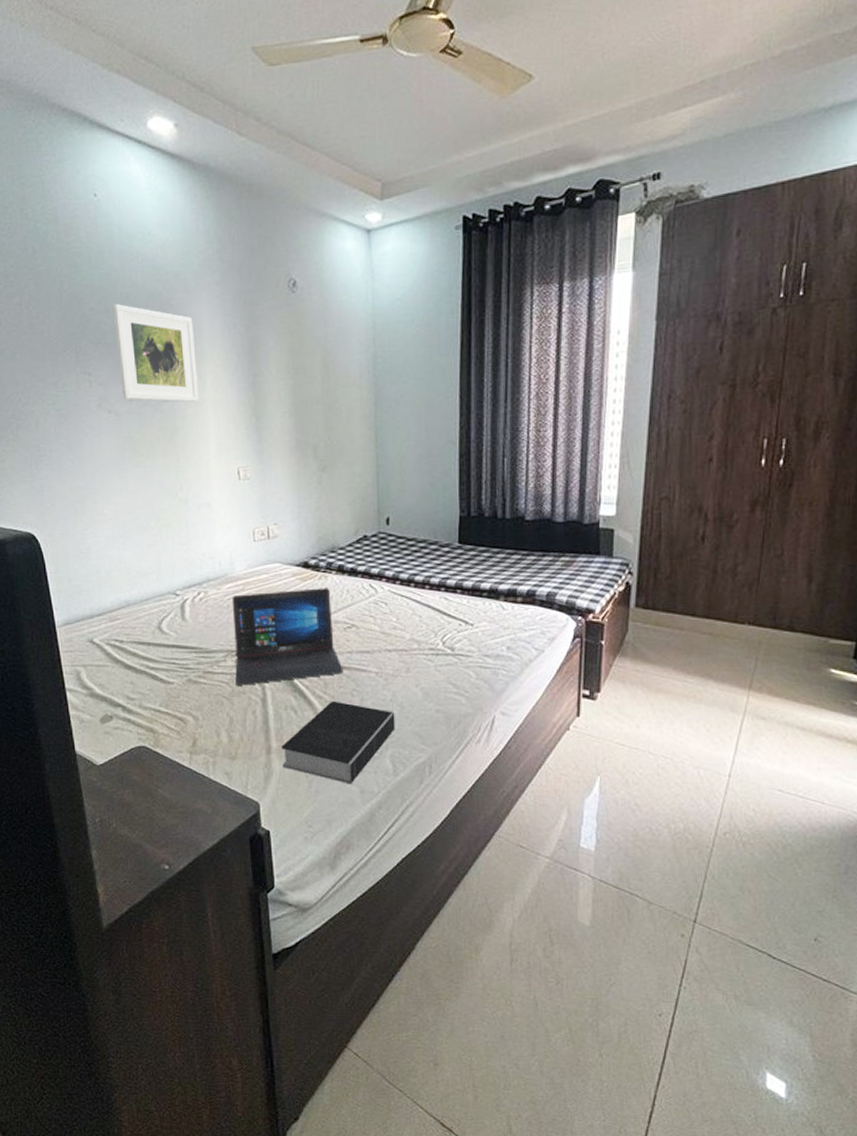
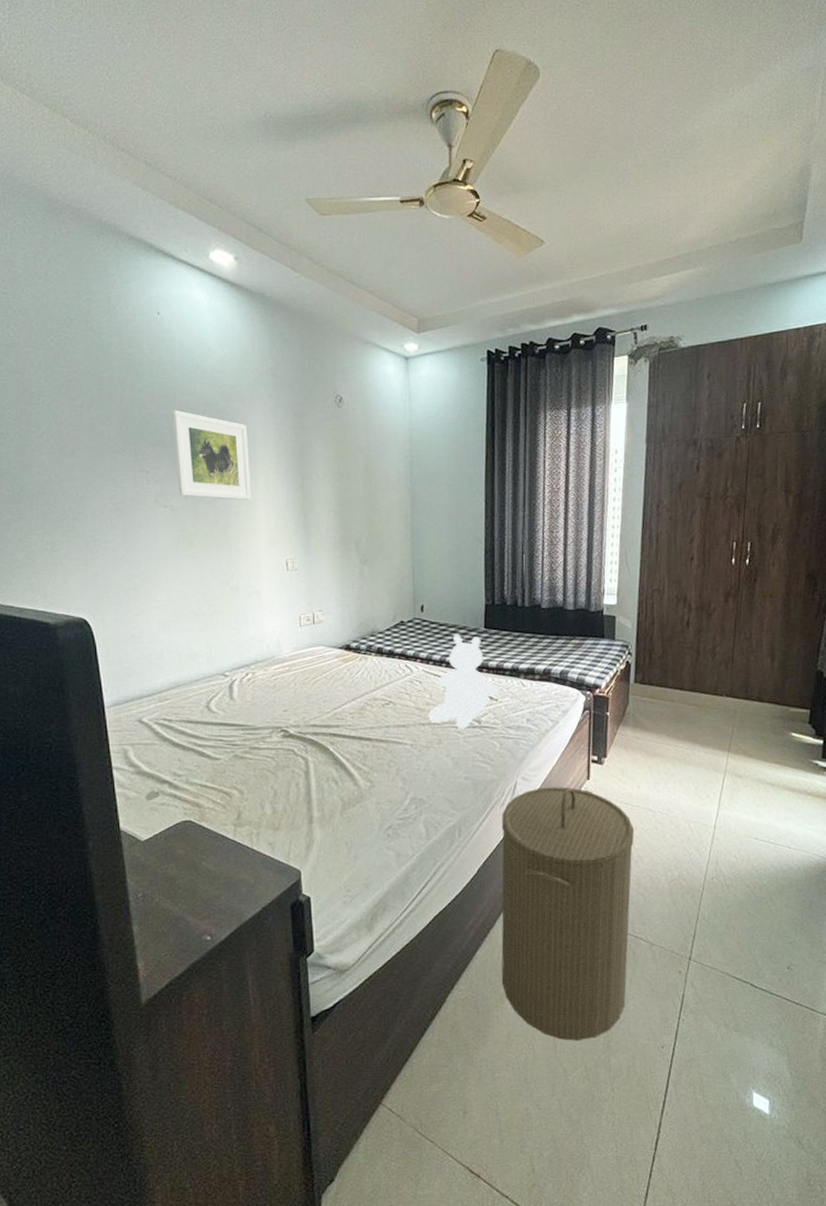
laptop: present [231,588,344,685] -> none [278,668,381,760]
book: present [281,701,398,785] -> none [323,771,431,849]
teddy bear: none [395,550,474,656] -> present [428,634,498,729]
laundry hamper: none [476,724,632,1001] -> present [501,787,635,1041]

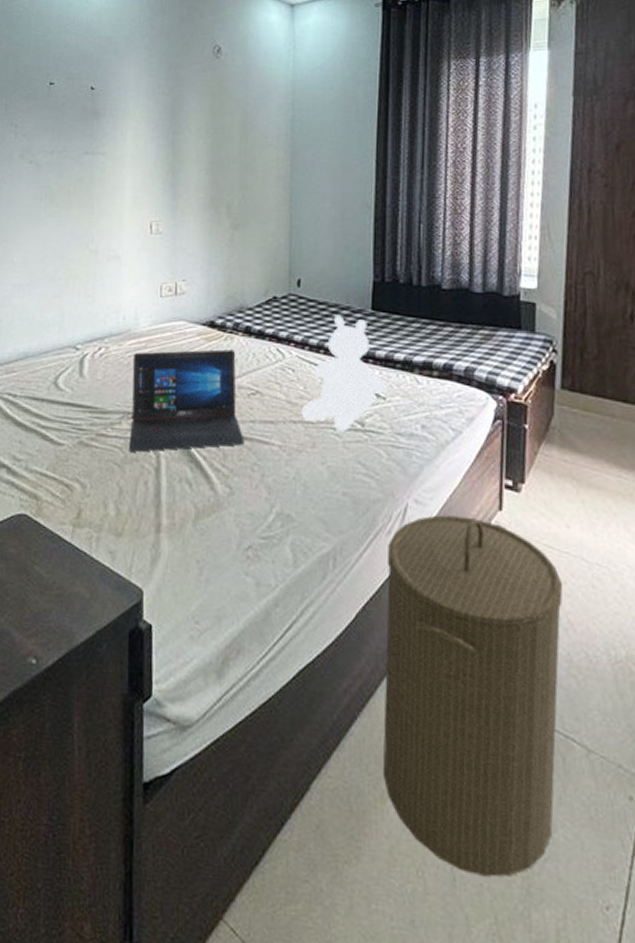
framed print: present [172,410,252,501] -> none [44,63,120,157]
laptop: none [278,668,381,760] -> present [129,349,245,452]

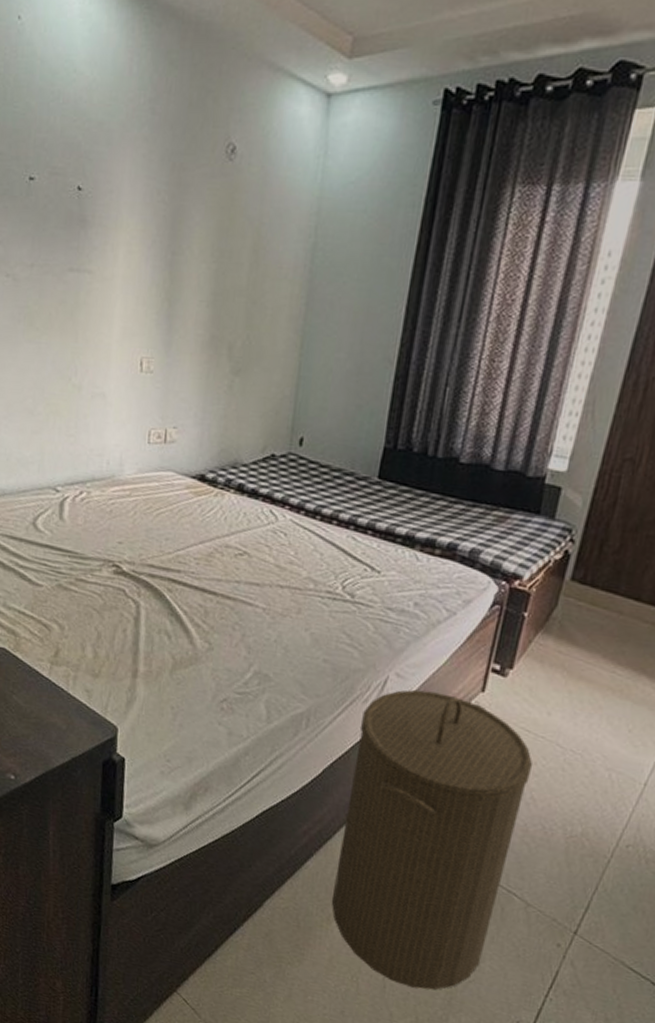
laptop: present [129,349,245,452] -> none [109,500,228,604]
teddy bear: present [301,315,386,432] -> none [289,480,383,601]

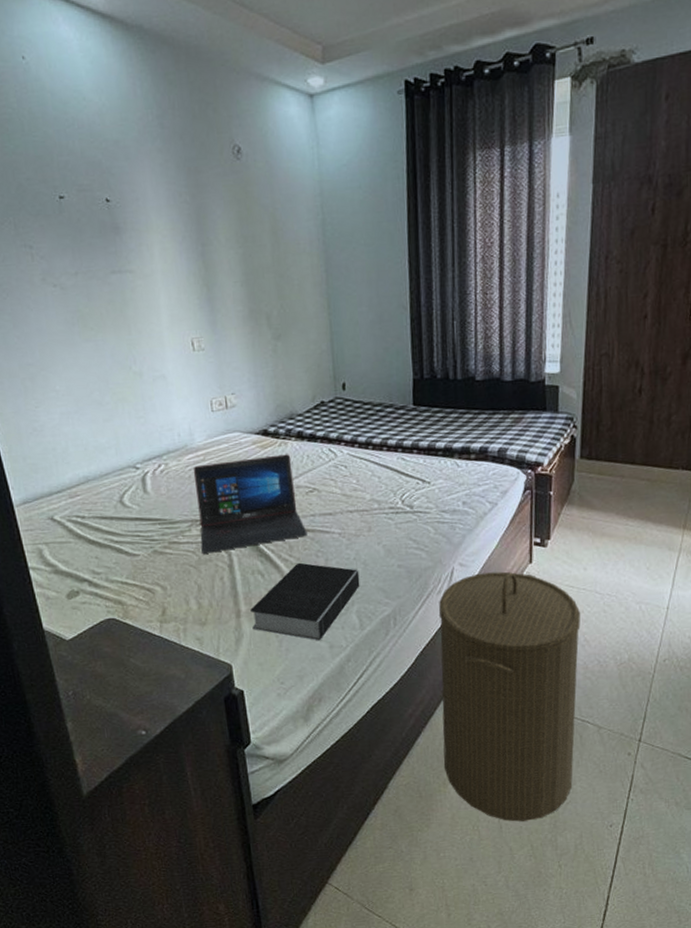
laptop: none [109,500,228,604] -> present [193,454,308,554]
book: none [147,631,280,724] -> present [250,562,362,641]

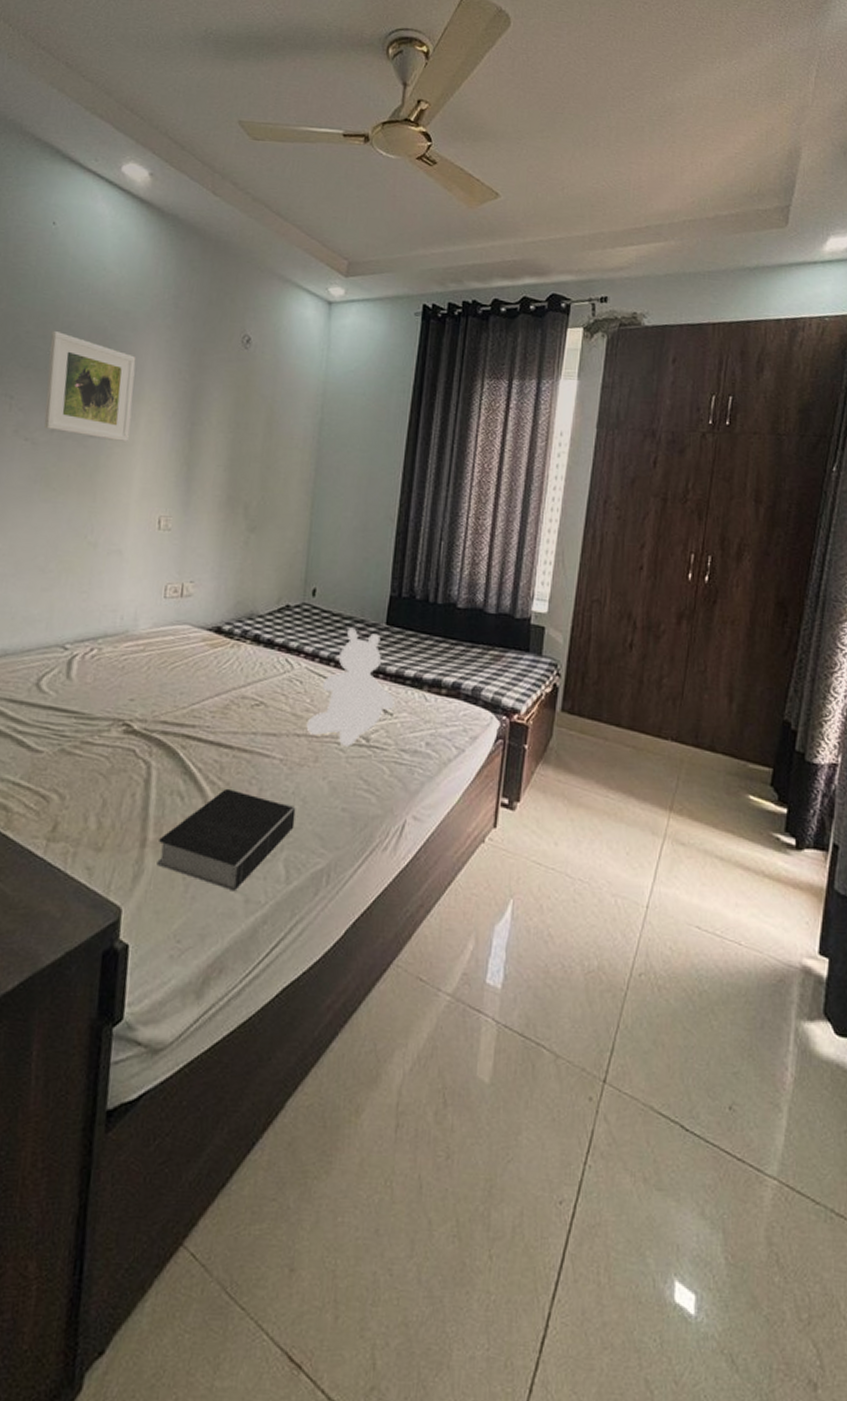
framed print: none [50,173,149,274] -> present [43,331,136,443]
laptop: present [193,454,308,554] -> none [117,655,244,762]
teddy bear: none [356,413,431,515] -> present [306,627,395,747]
laundry hamper: present [438,571,581,822] -> none [359,831,547,1182]

